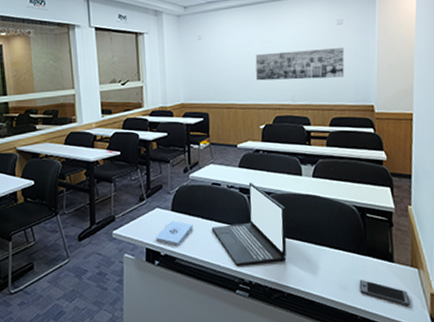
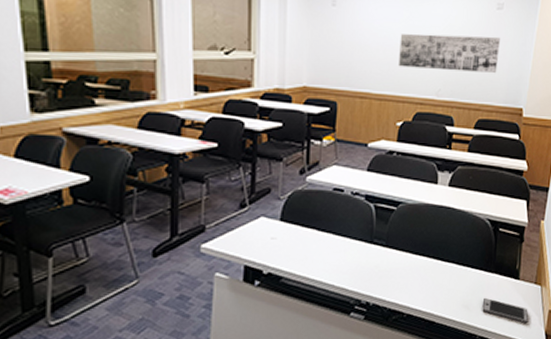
notepad: present [156,221,193,247] -> none [258,233,306,264]
laptop: present [211,182,287,267] -> none [328,189,415,286]

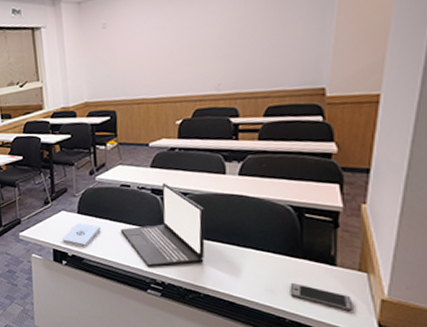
notepad: none [258,233,306,264] -> present [63,223,101,248]
laptop: none [328,189,415,286] -> present [120,183,205,267]
wall art: present [398,34,500,73] -> none [171,17,289,70]

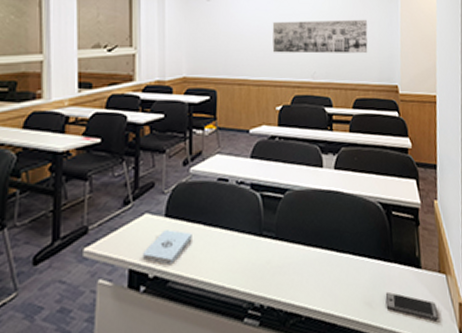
laptop: present [120,183,205,267] -> none [215,177,305,287]
wall art: none [171,17,289,70] -> present [272,19,368,54]

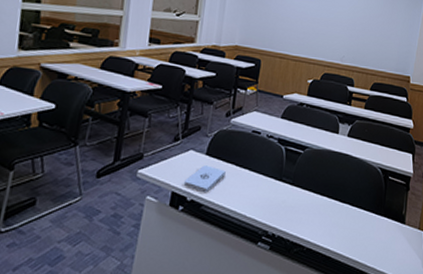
wall art: present [272,19,368,54] -> none [311,11,393,46]
smartphone: present [385,291,439,321] -> none [372,238,413,266]

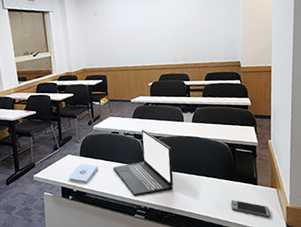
laptop: none [244,135,318,218] -> present [113,129,174,196]
smartphone: none [372,238,413,266] -> present [231,199,271,218]

